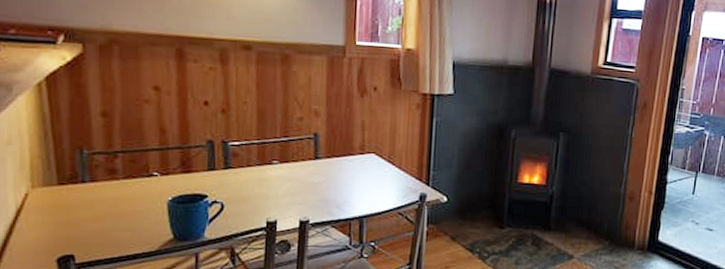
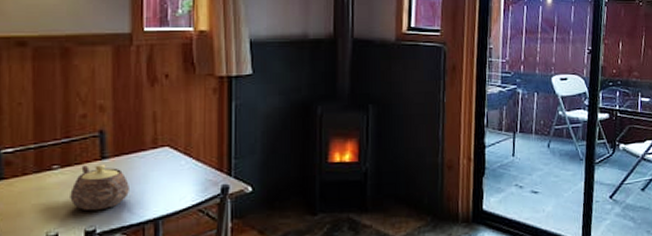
teapot: none [287,163,339,204] -> present [70,165,129,211]

